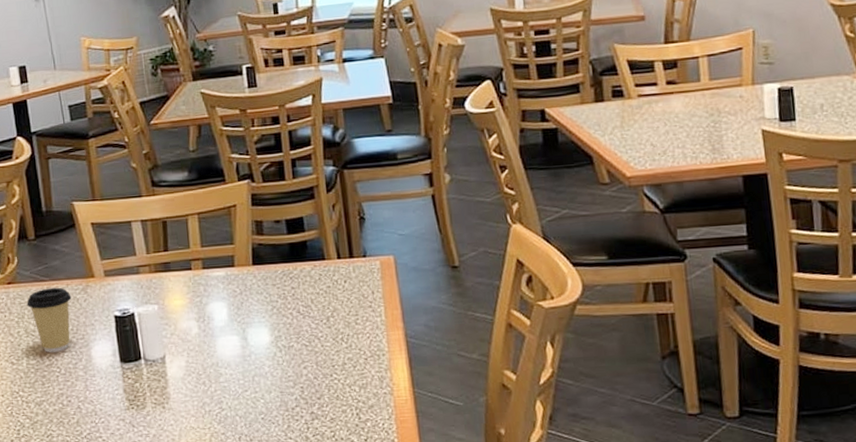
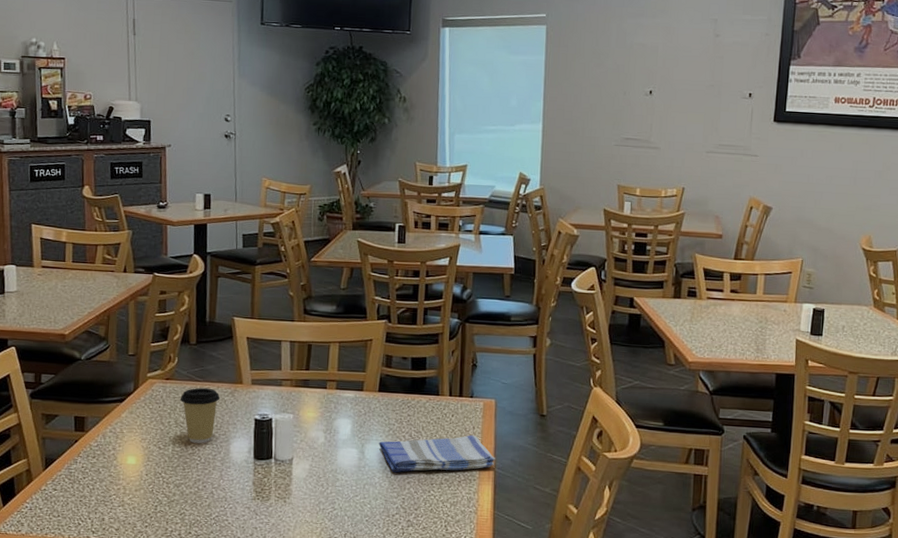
dish towel: none [262,301,405,357] -> present [379,434,495,472]

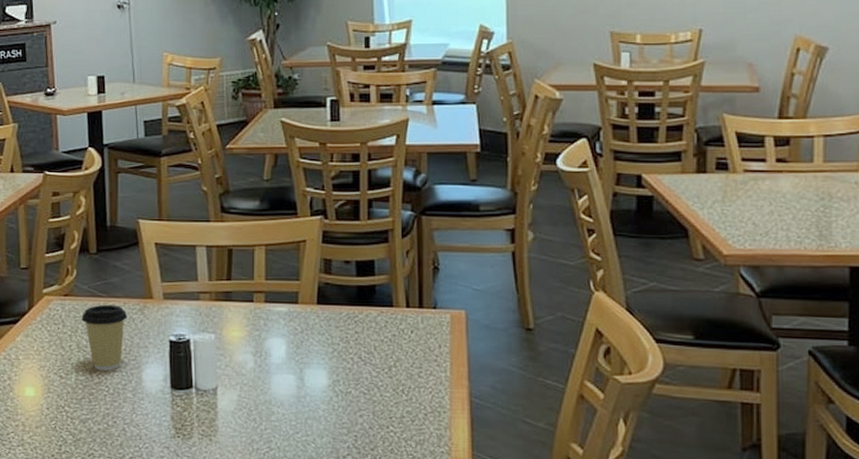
dish towel: present [379,434,495,472] -> none [321,355,470,403]

